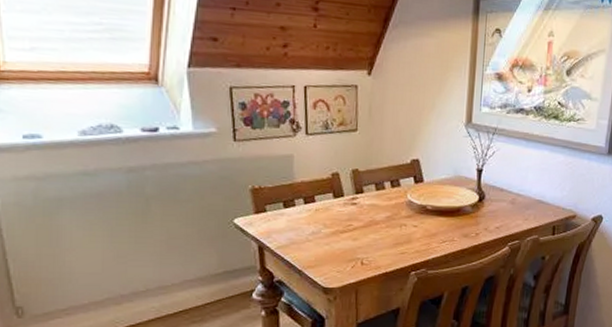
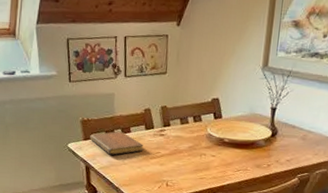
notebook: none [263,202,332,231] -> present [90,132,144,155]

